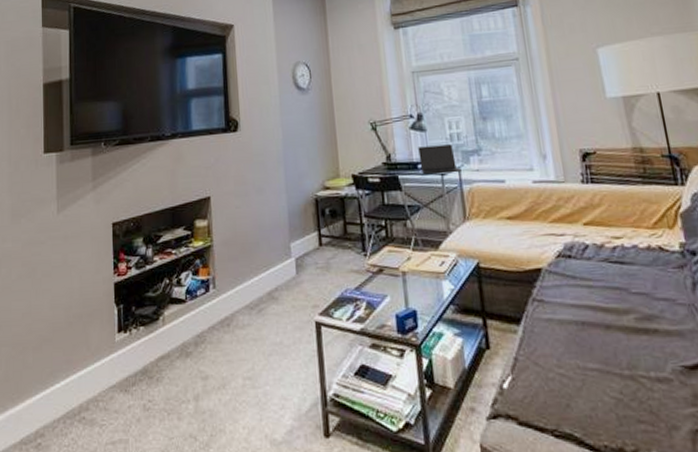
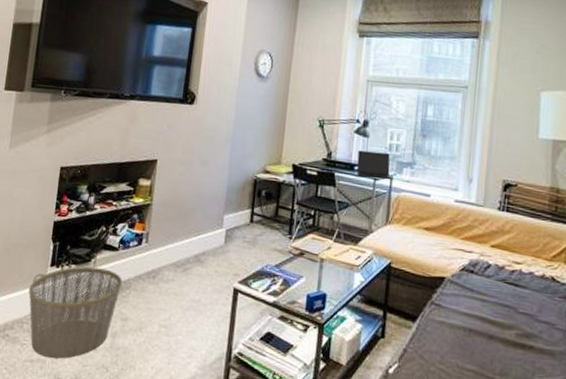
basket: none [98,325,197,436] -> present [28,267,123,359]

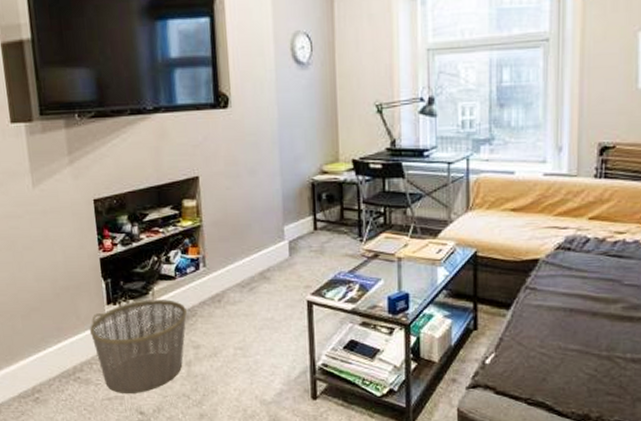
laptop: present [356,150,393,181] -> none [426,132,470,163]

